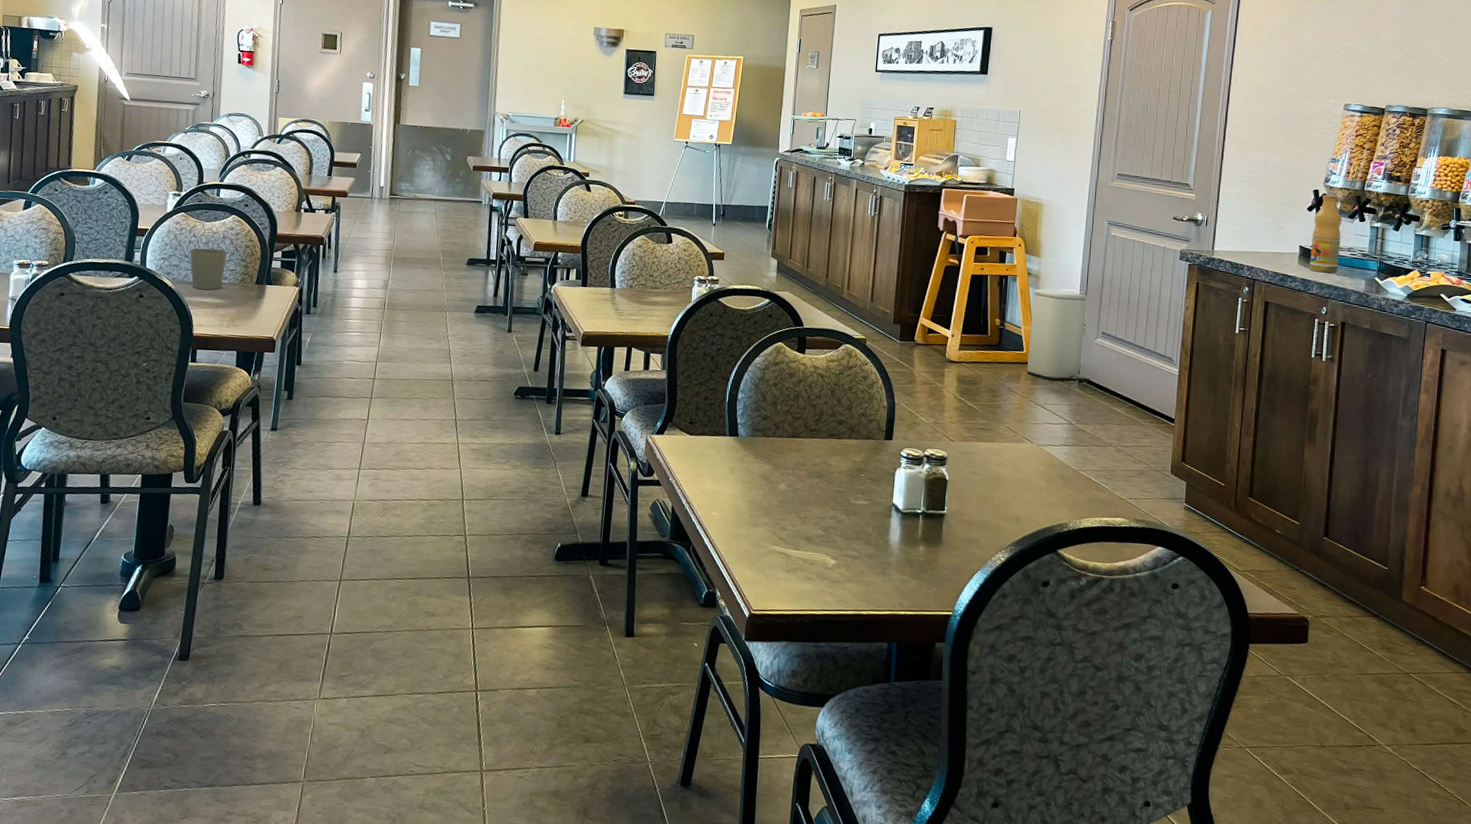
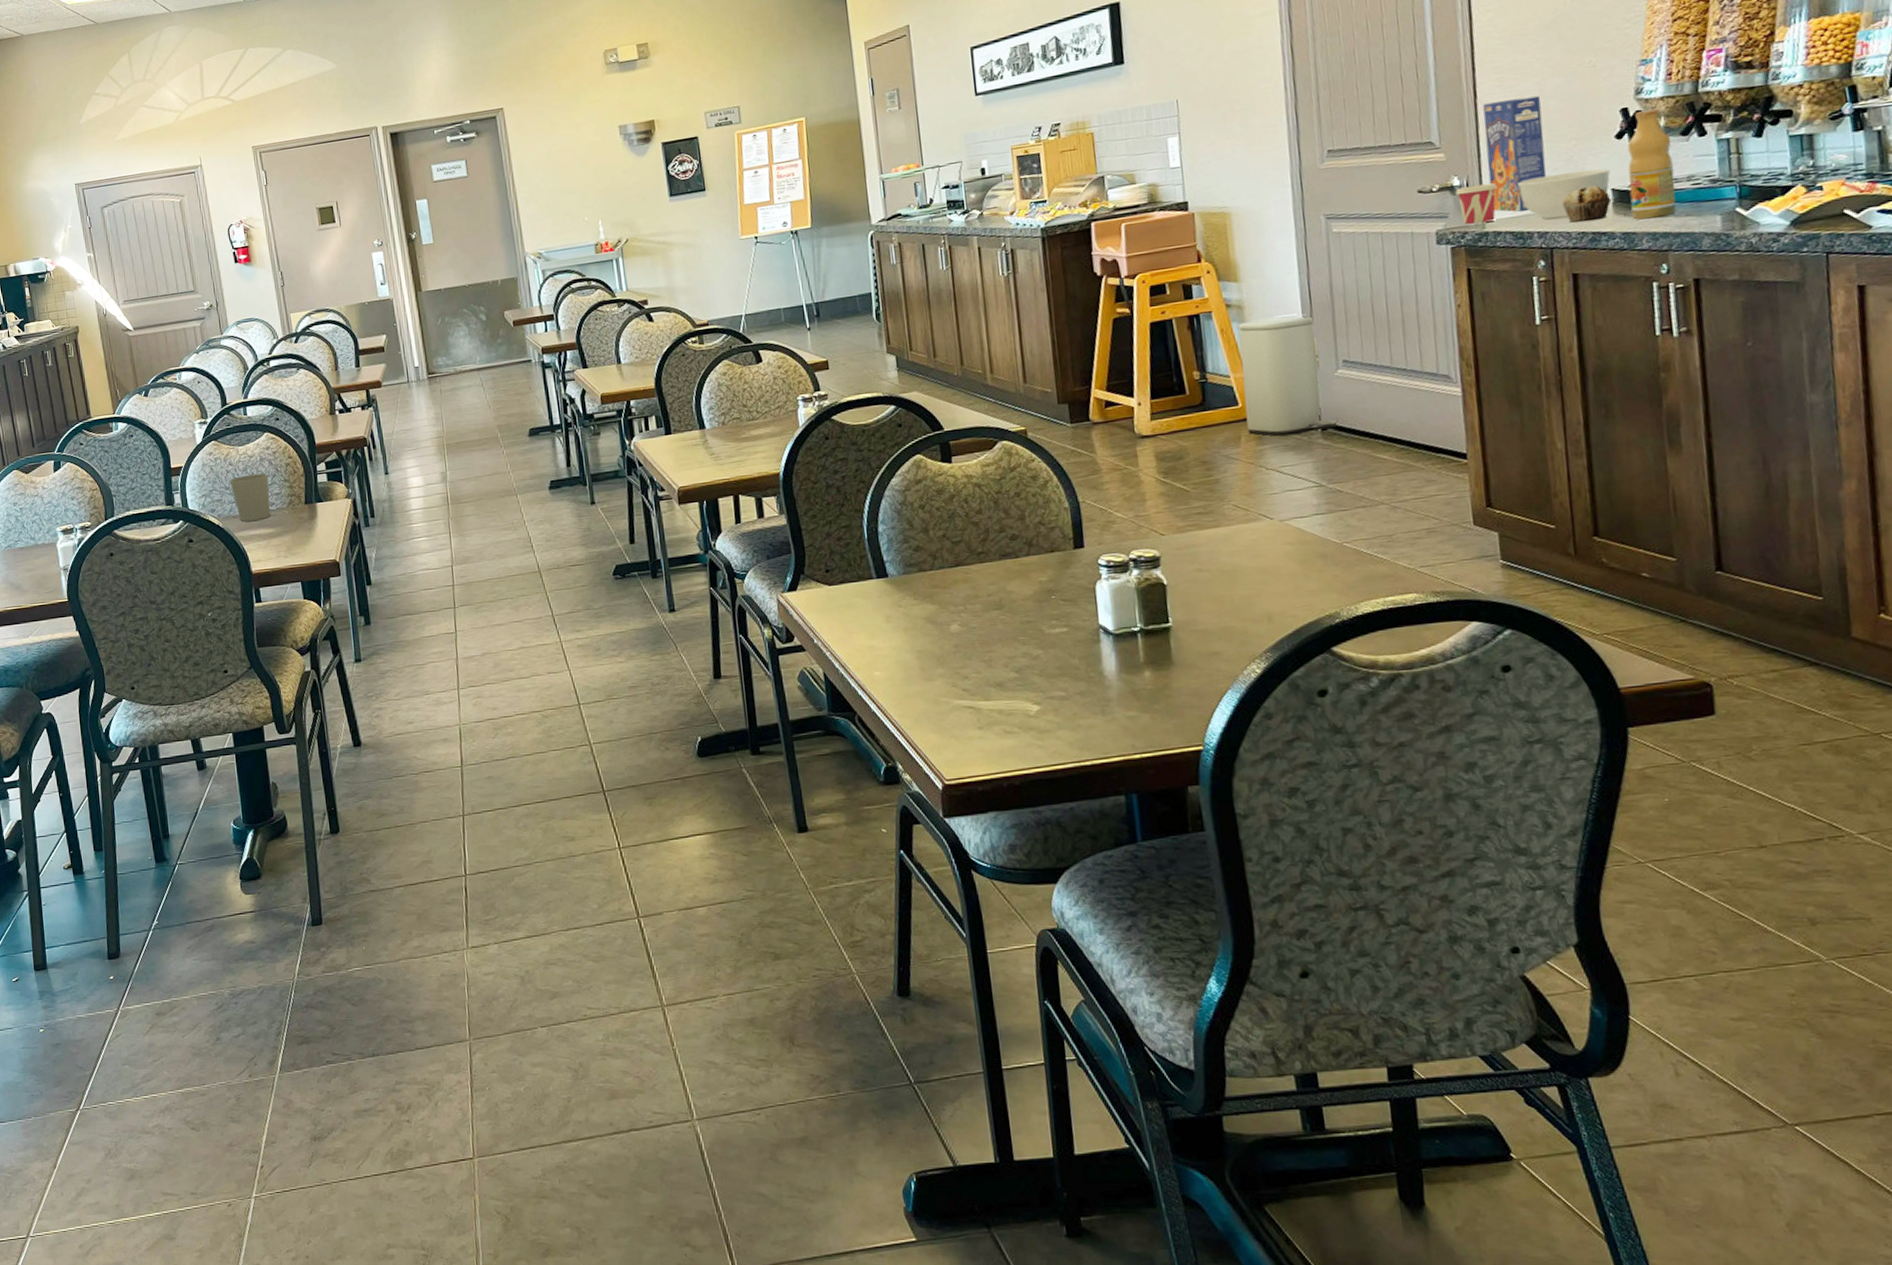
cup: none [1198,222,1227,252] -> present [1455,183,1498,225]
cereal box: none [1221,165,1264,250] -> present [1483,96,1547,213]
bowl: none [1239,226,1300,260] -> present [1518,168,1610,221]
muffin: none [1266,240,1298,266] -> present [1562,184,1612,223]

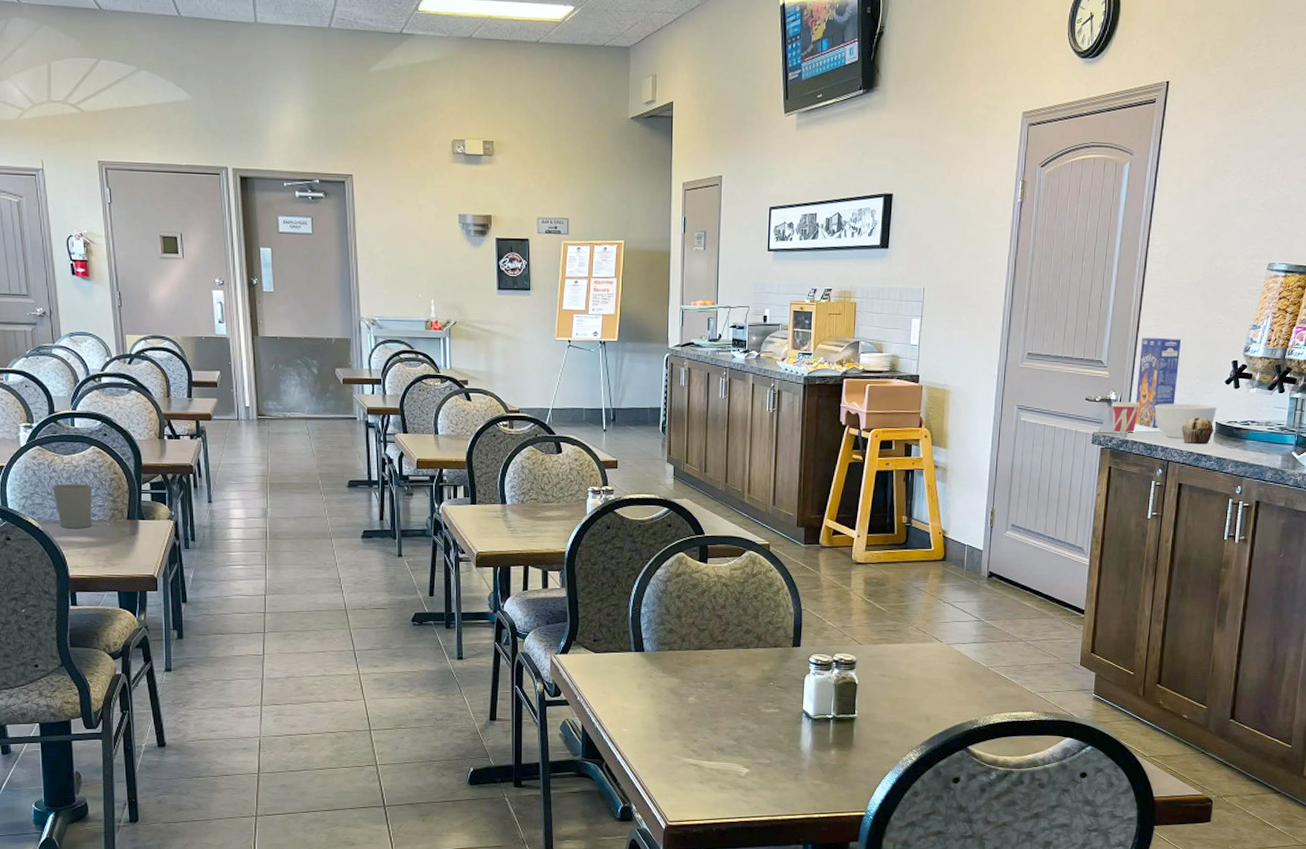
pedal bin: present [1238,314,1338,436] -> none [935,482,1000,578]
fruit juice: present [1627,109,1677,220] -> none [1225,365,1261,450]

